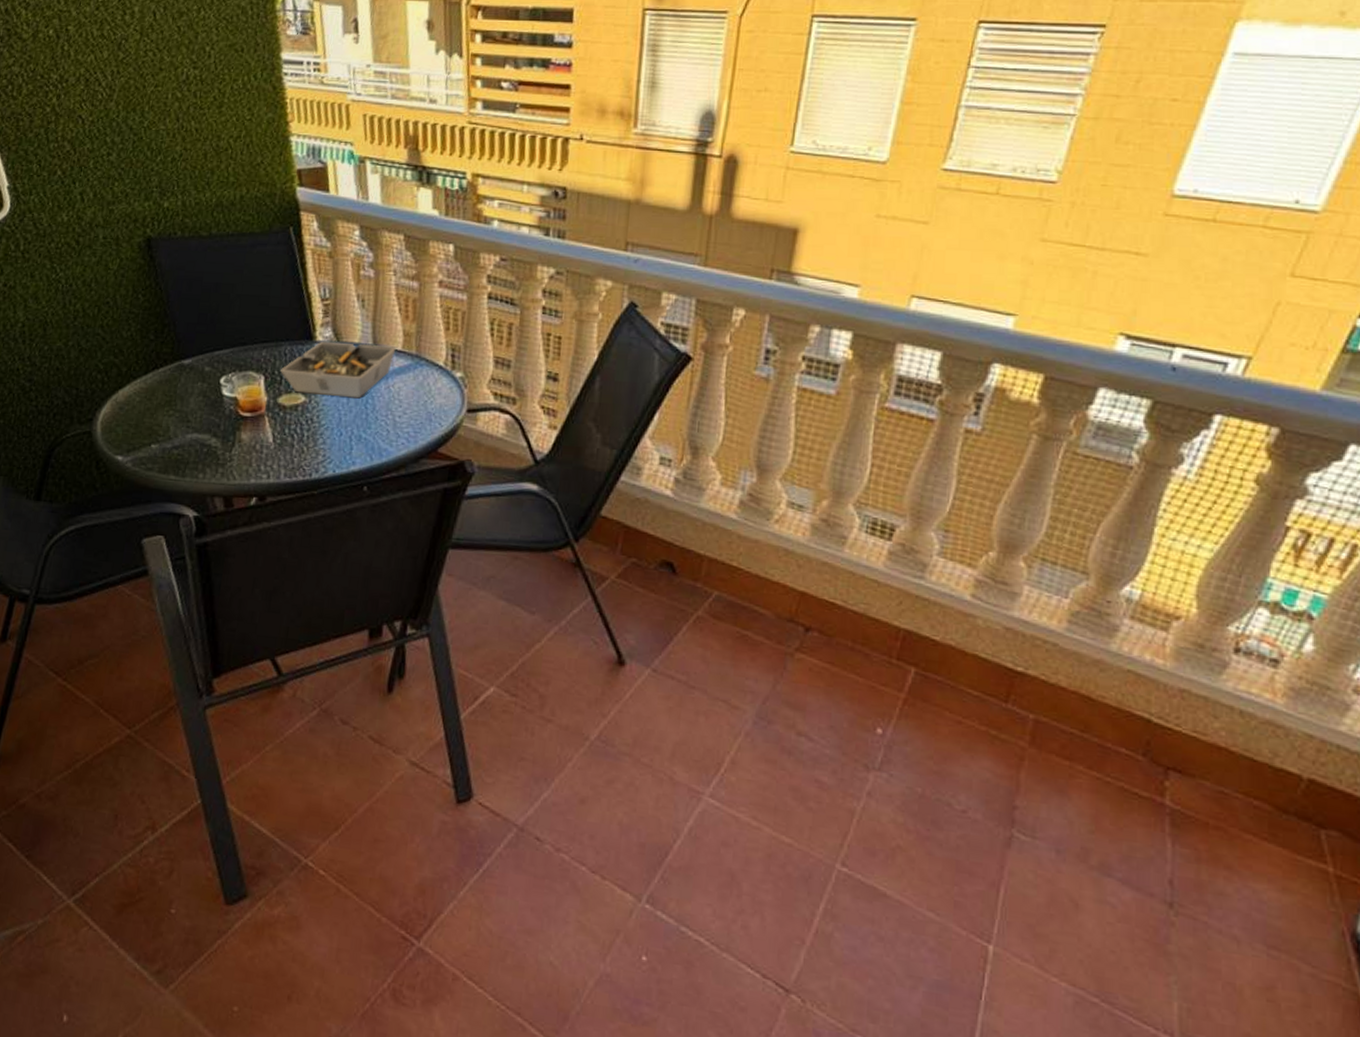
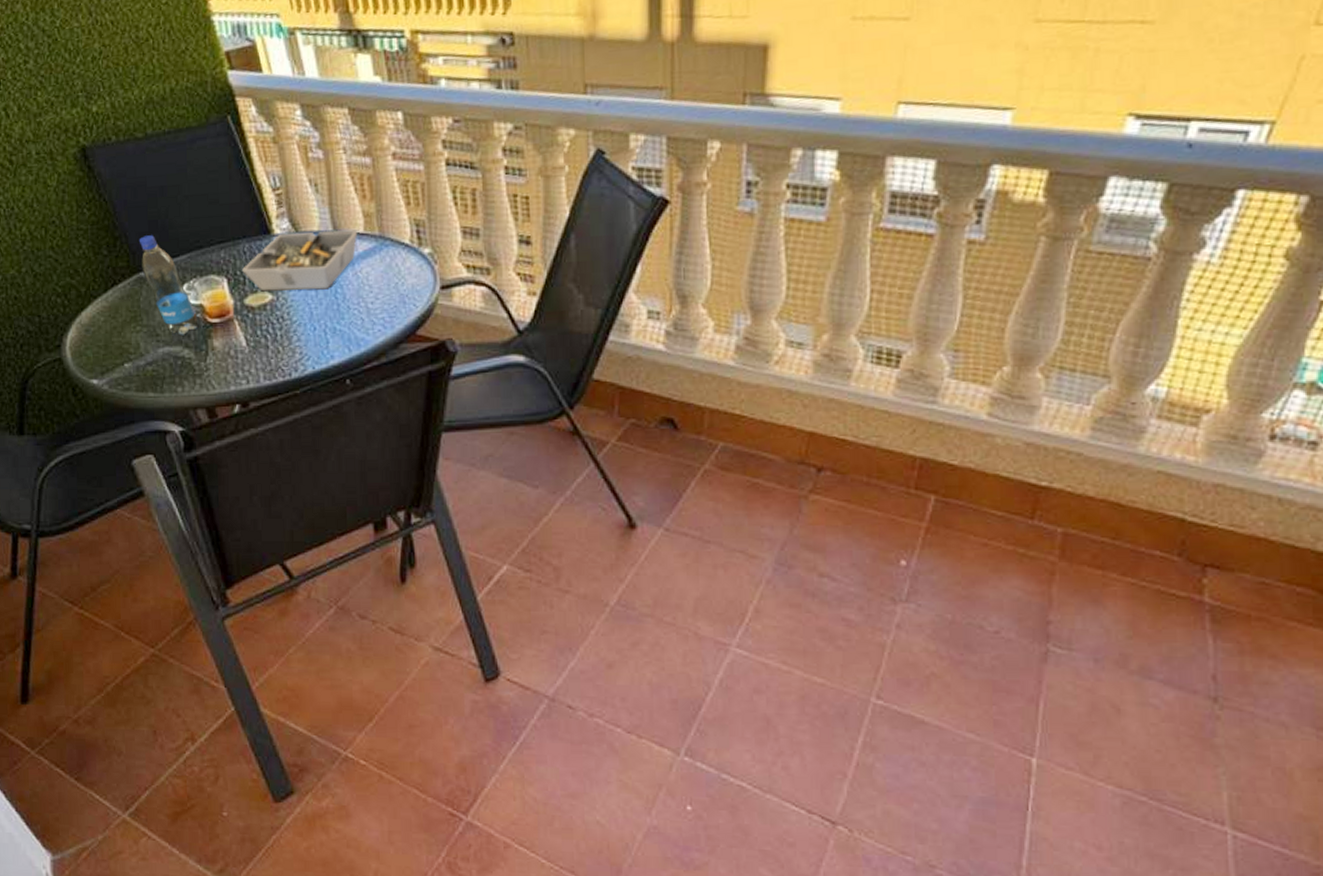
bottle: none [184,326,230,425] -> present [139,235,197,335]

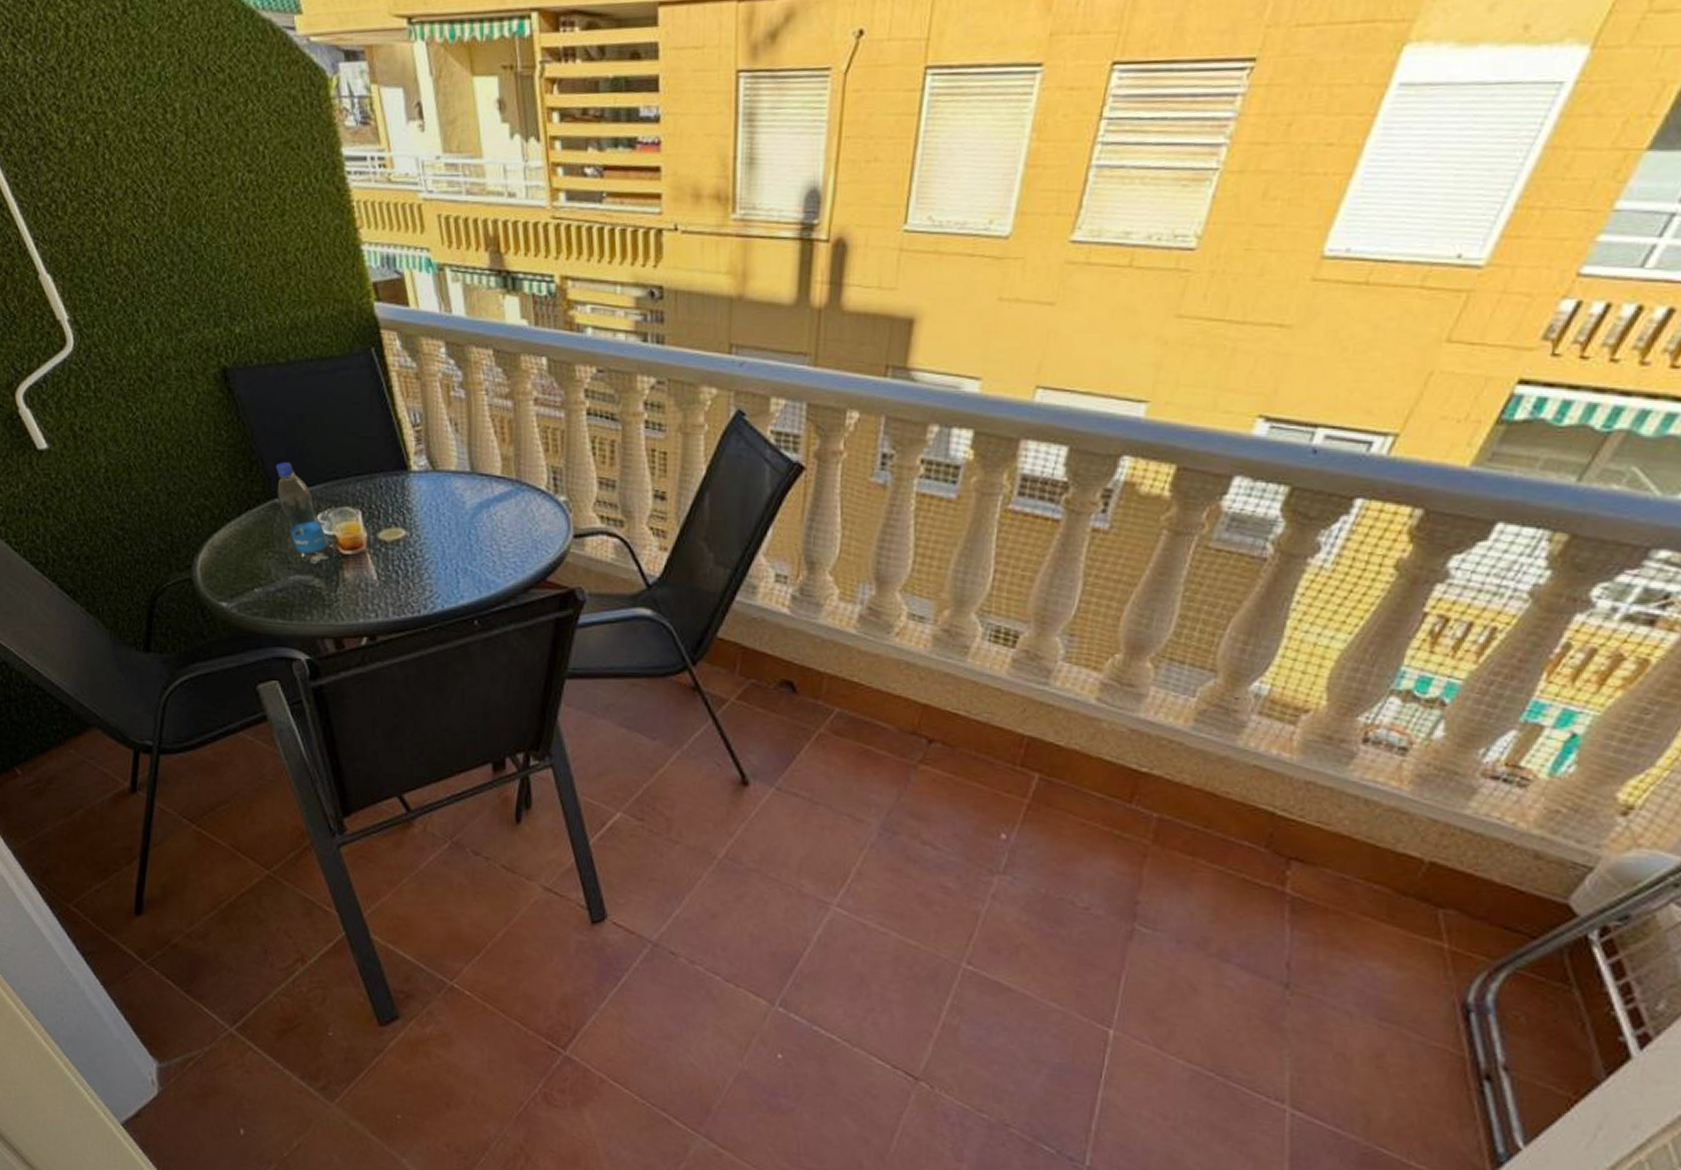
ashtray: present [242,230,357,292] -> none [378,470,494,529]

